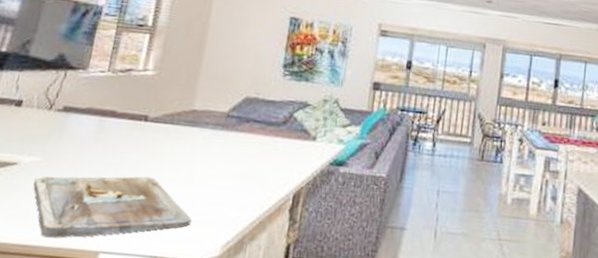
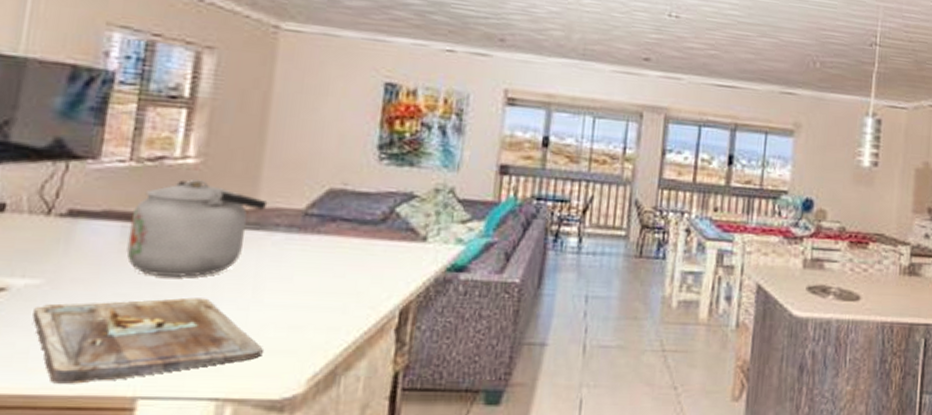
kettle: none [100,86,202,161] -> present [126,178,268,277]

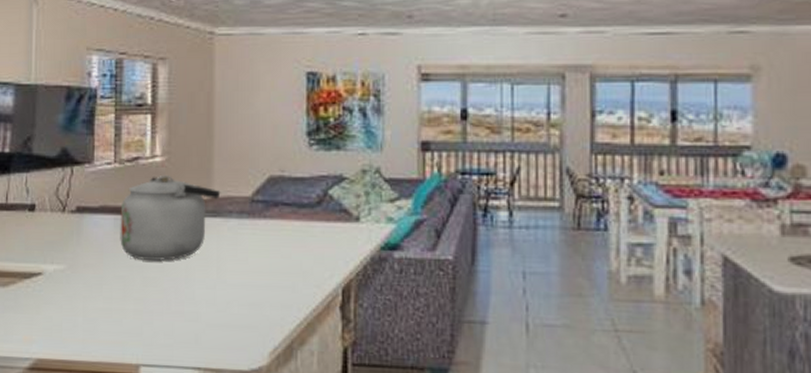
cutting board: present [32,297,263,384] -> none [62,278,231,352]

